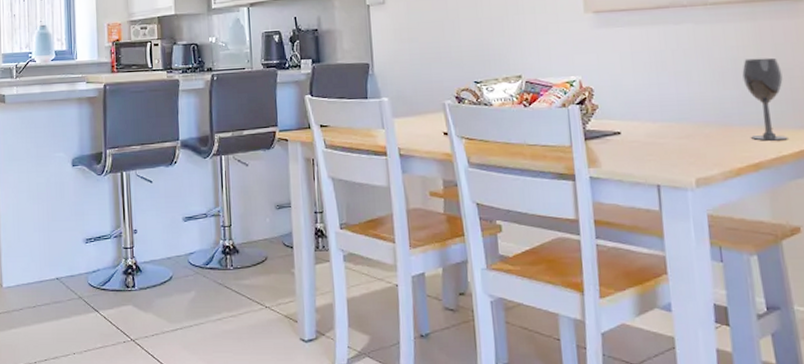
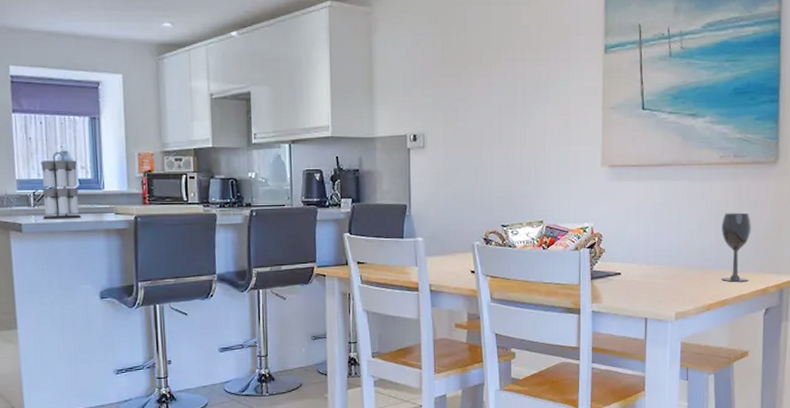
spice rack: none [23,26,57,90] -> present [40,151,82,220]

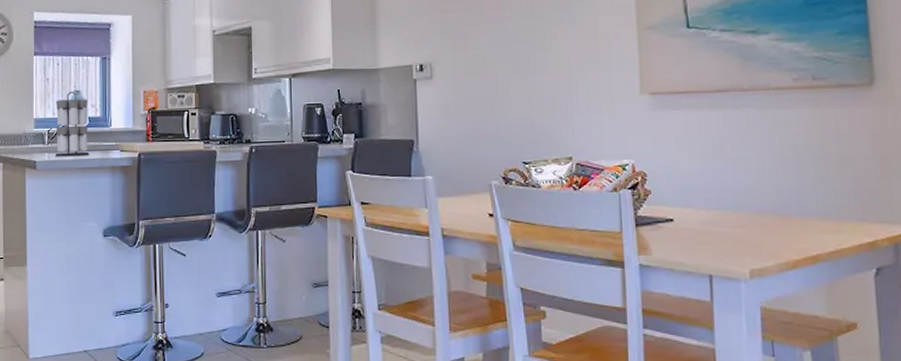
wine glass: present [721,212,751,282] -> none [803,146,848,233]

